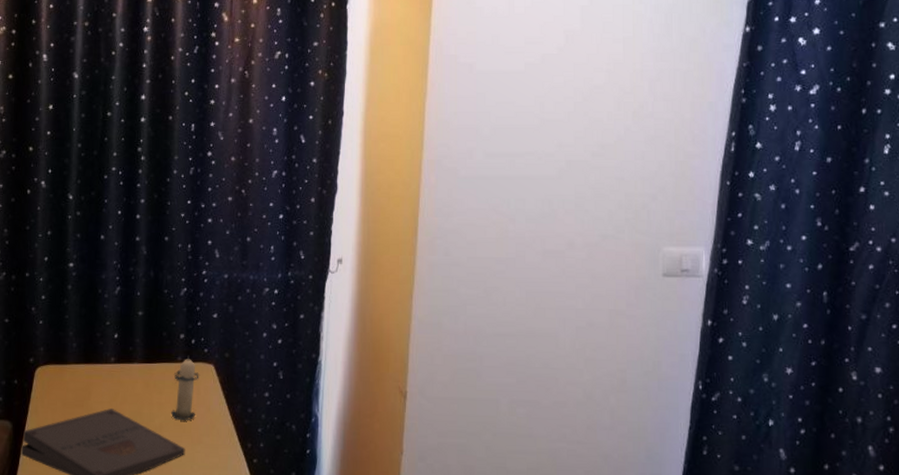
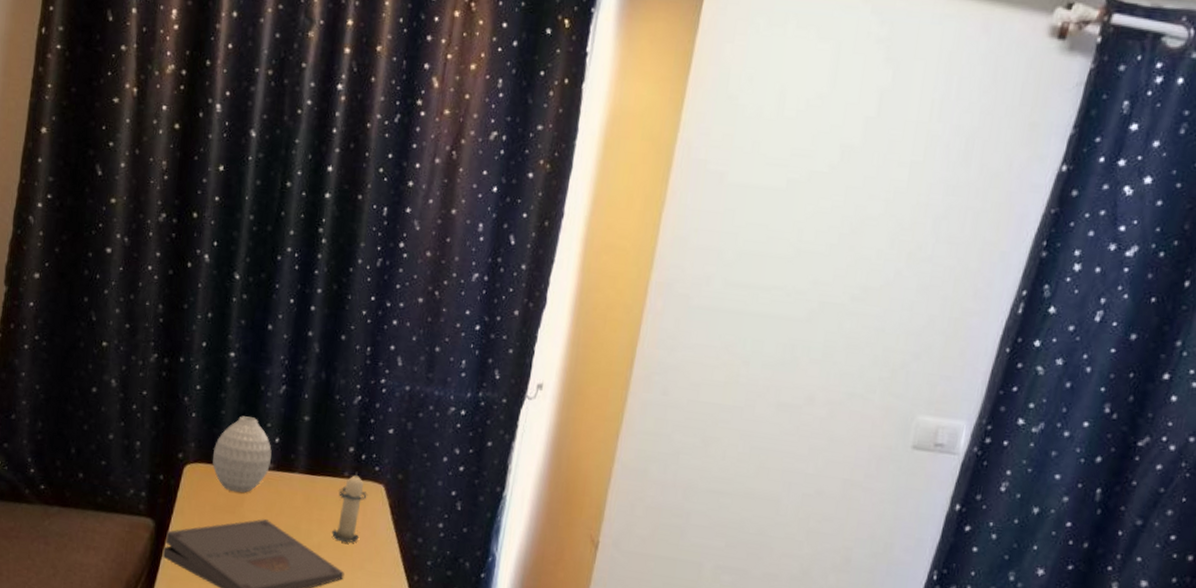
vase: none [61,318,112,387] -> present [212,416,272,493]

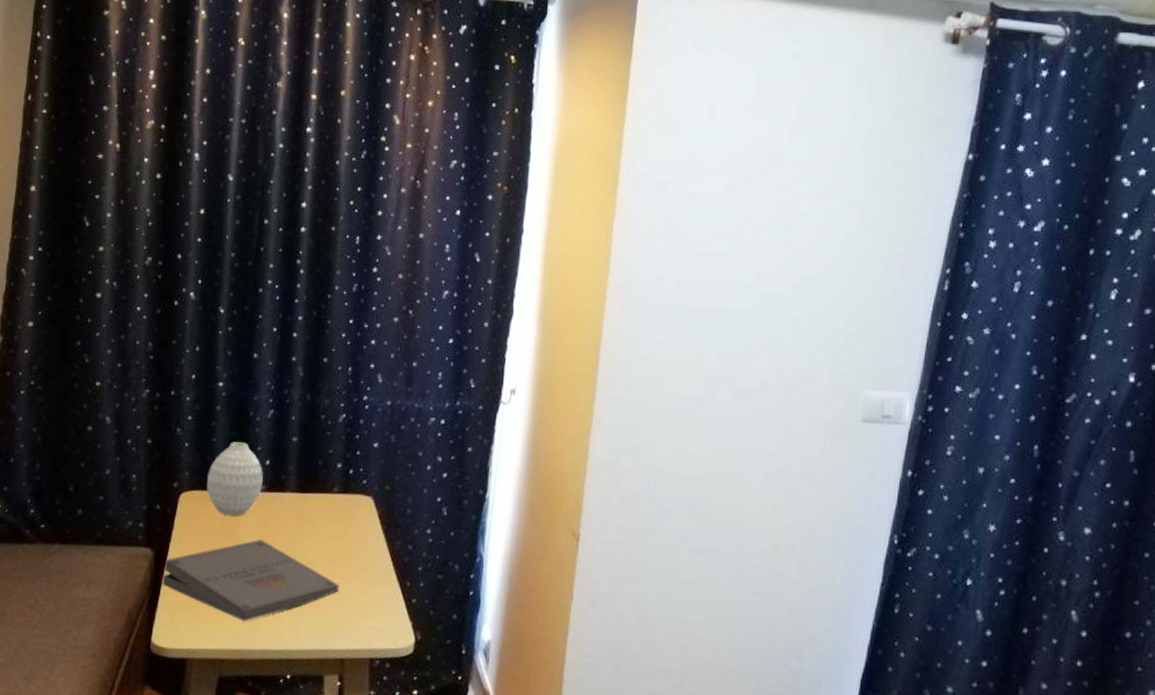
candle: present [331,471,368,543] -> none [324,486,358,555]

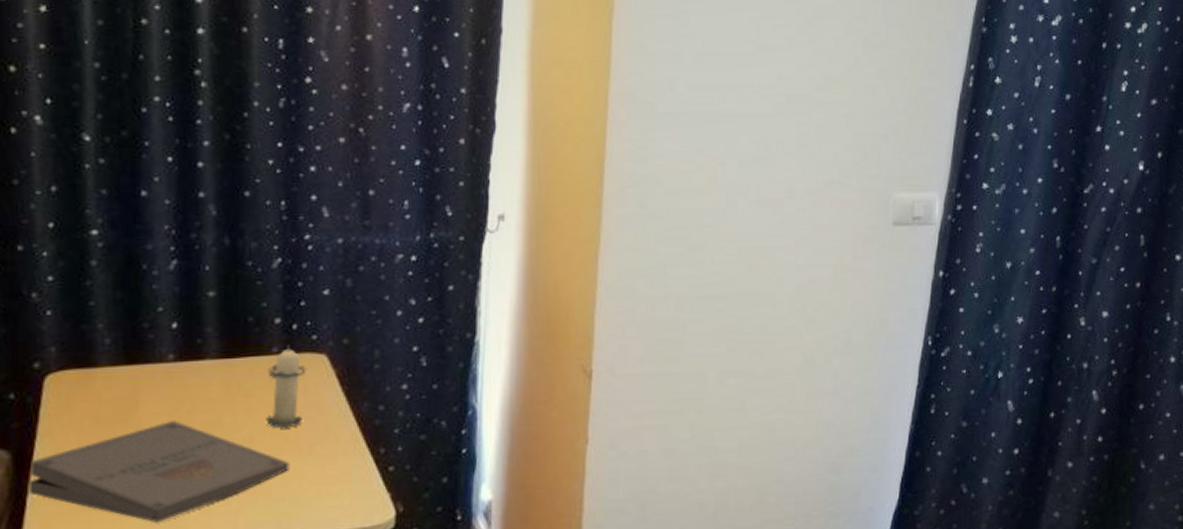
vase: present [207,442,263,516] -> none [85,303,169,397]
candle: none [324,486,358,555] -> present [264,345,308,428]

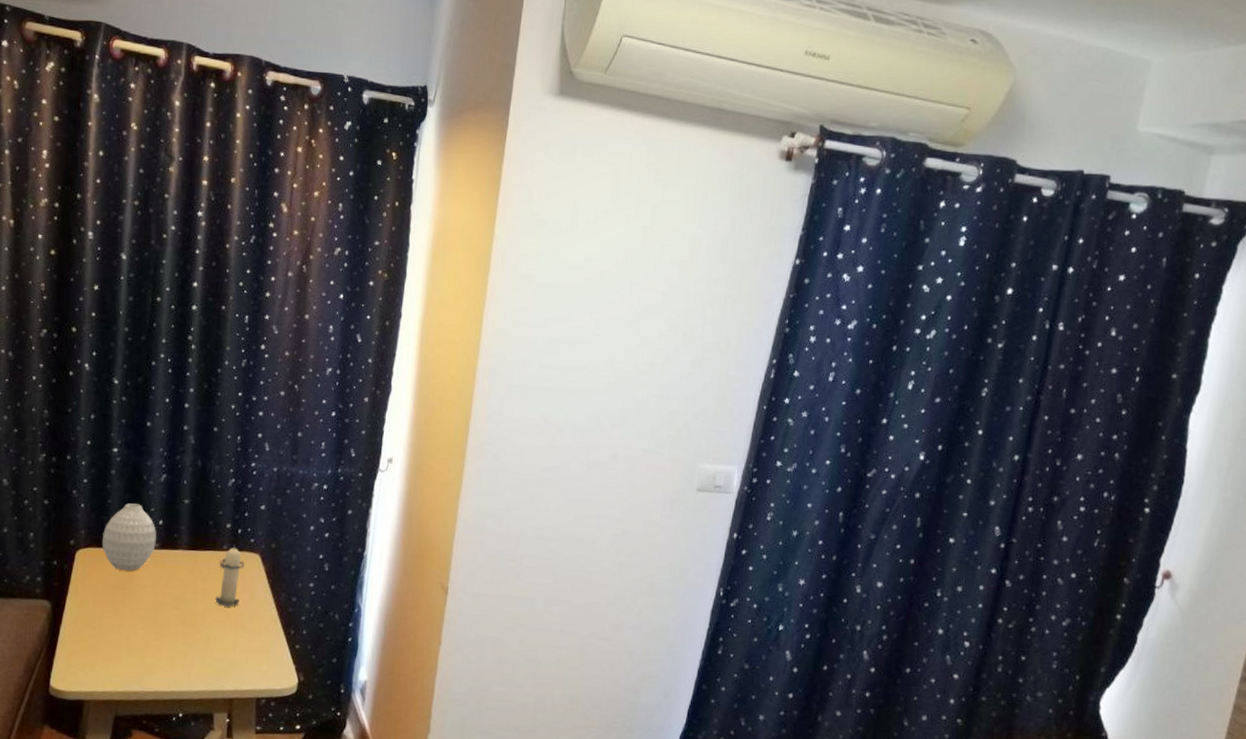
pizza box: present [27,421,290,524] -> none [60,592,229,667]
vase: none [85,303,169,397] -> present [102,503,156,571]

